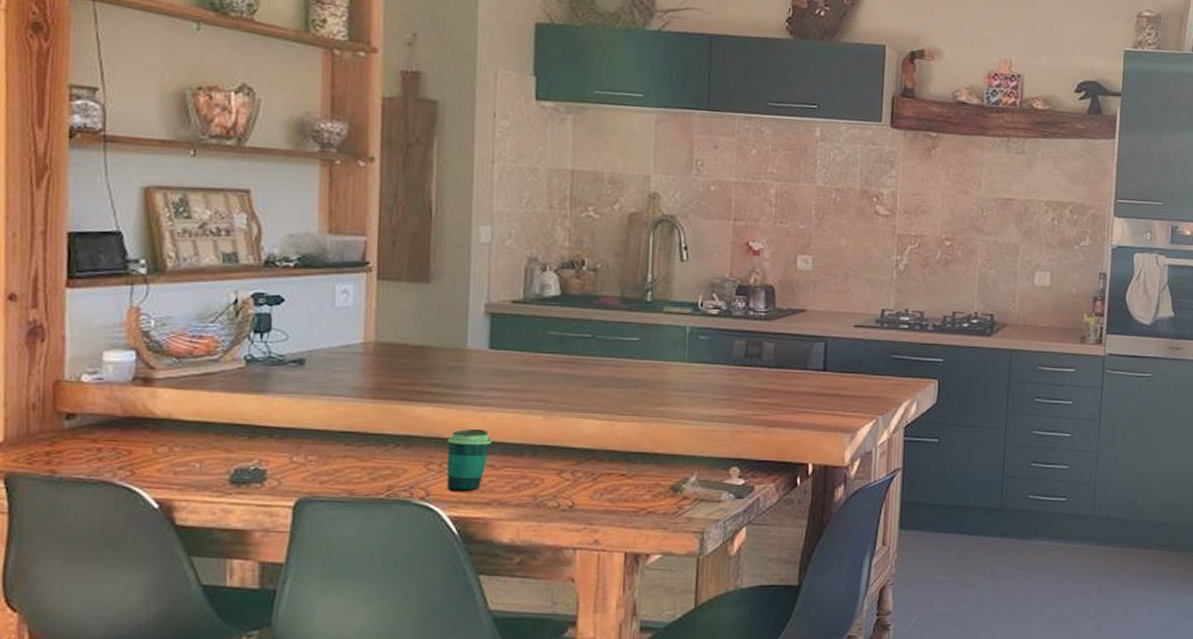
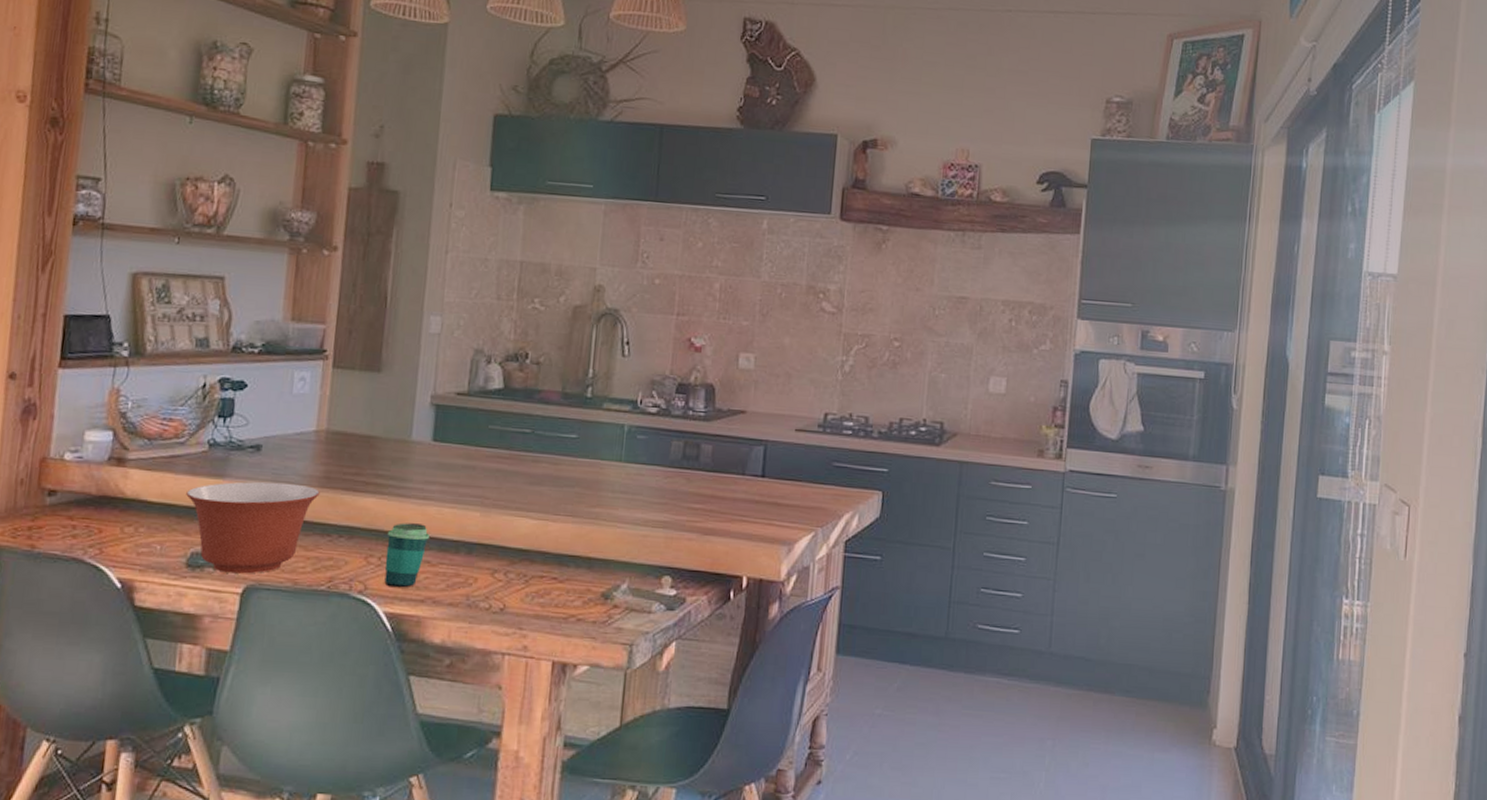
mixing bowl: none [224,395,372,487] -> present [186,481,320,574]

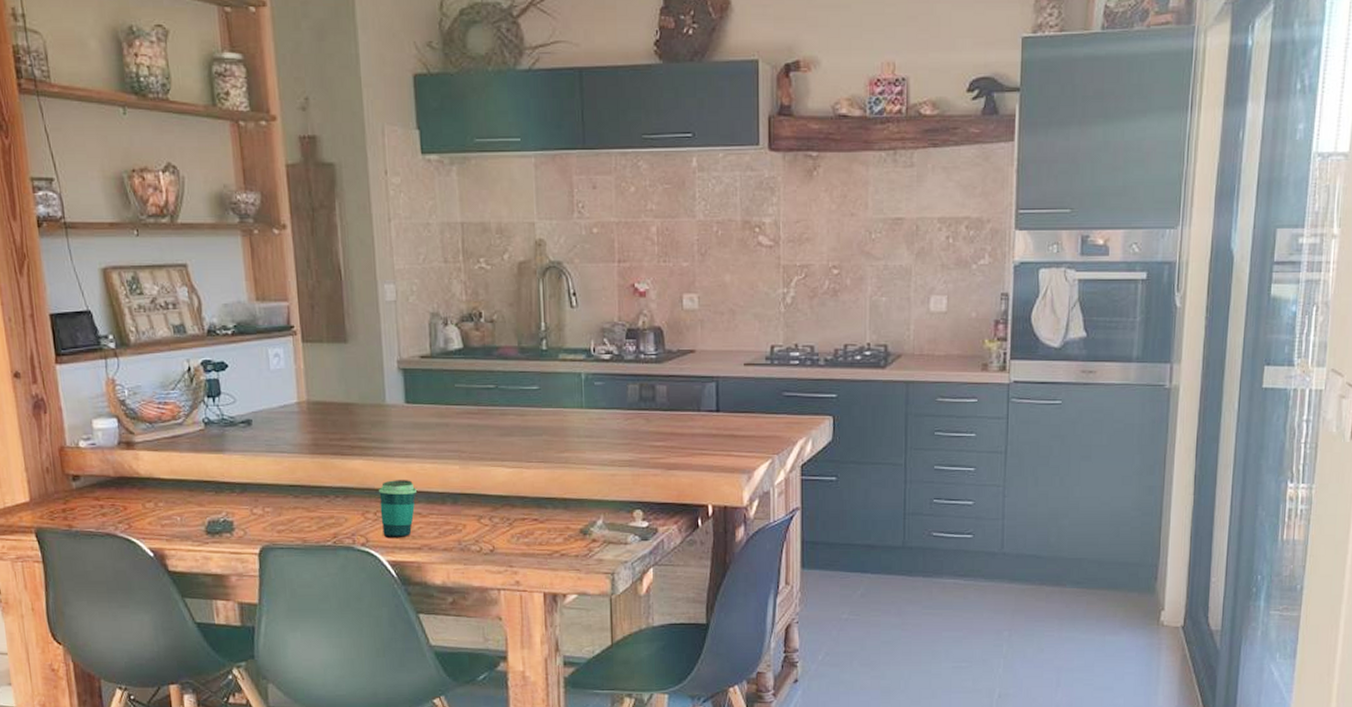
mixing bowl: present [186,481,320,574] -> none [193,452,312,537]

